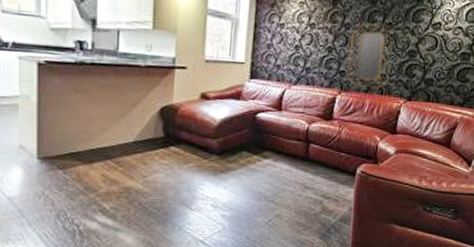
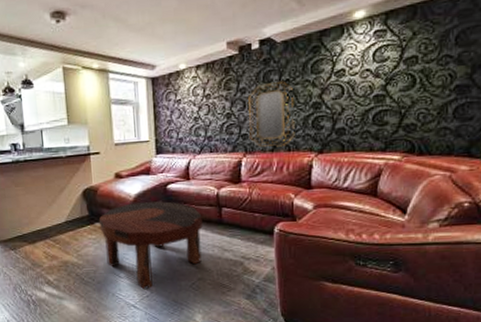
coffee table: none [175,128,289,225] -> present [99,201,203,290]

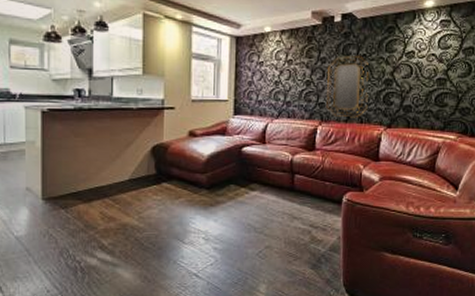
coffee table: present [99,201,203,290] -> none [167,164,275,258]

